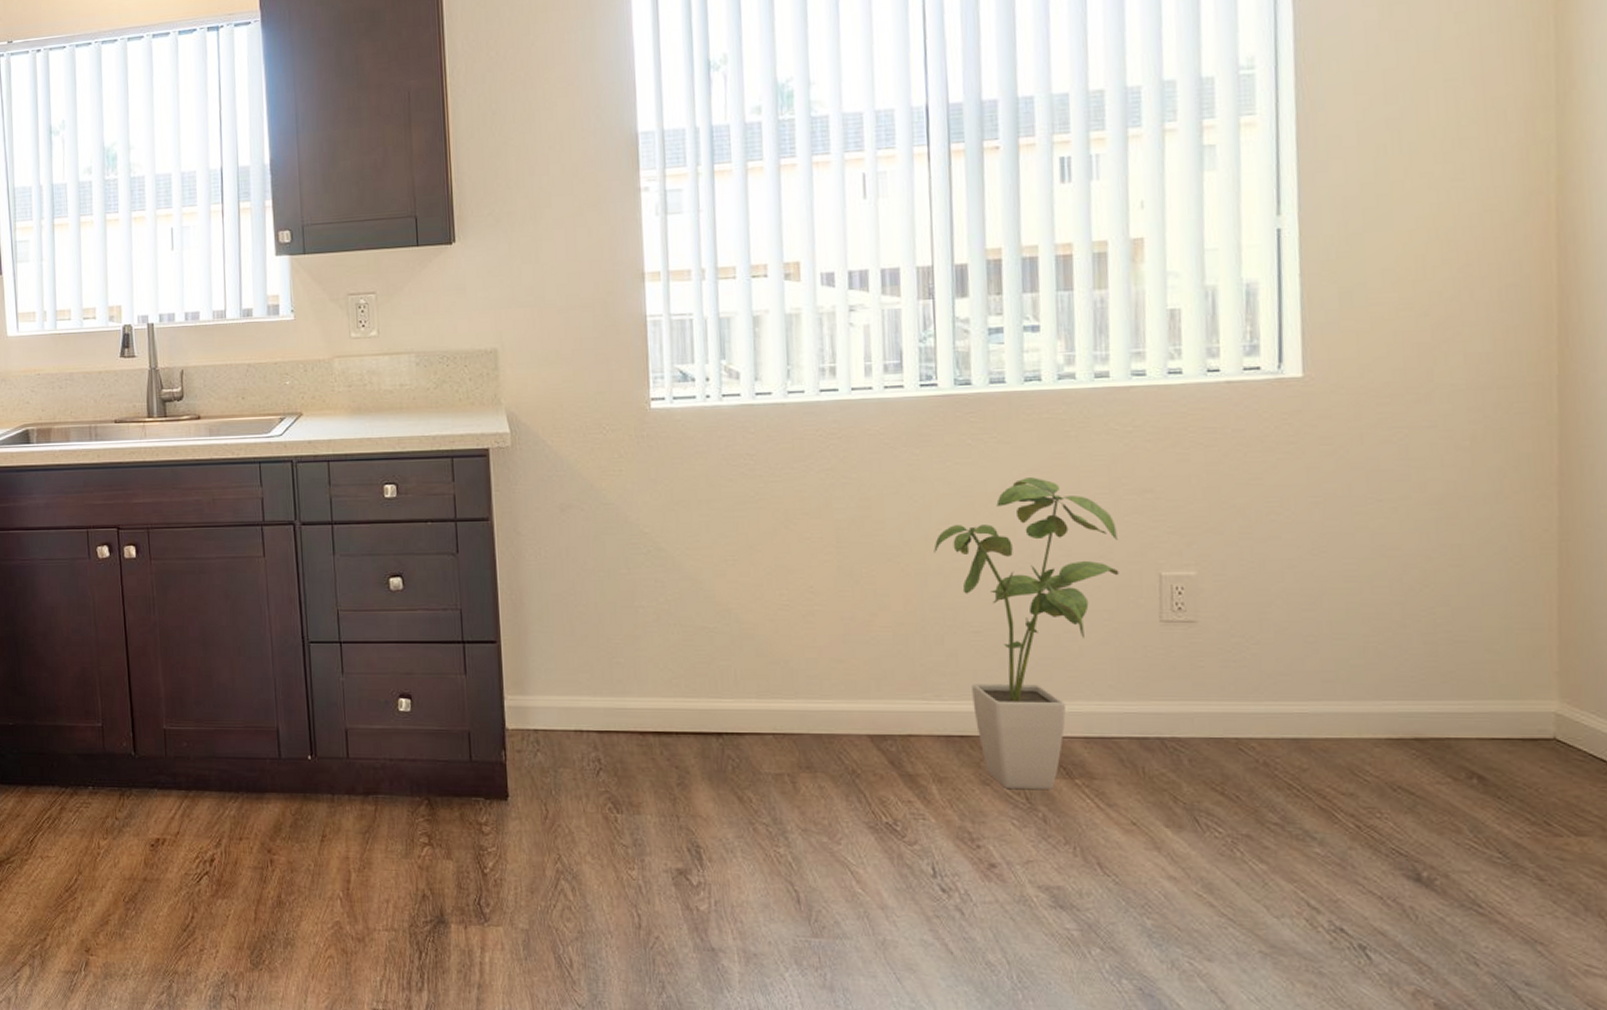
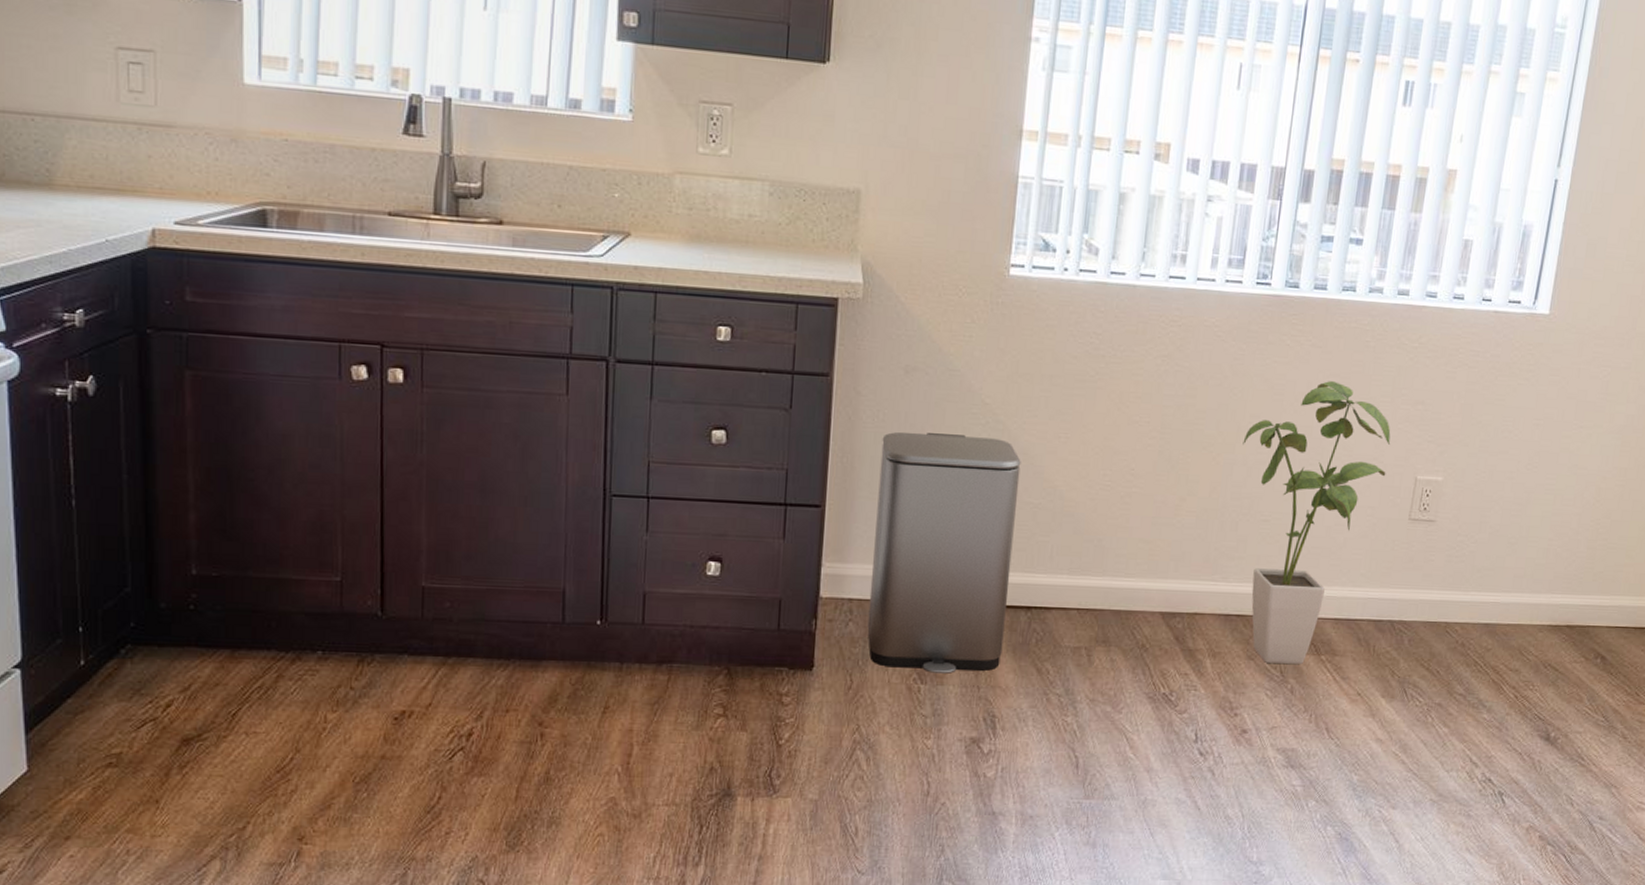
pedal bin: none [547,565,698,804] -> present [867,431,1021,675]

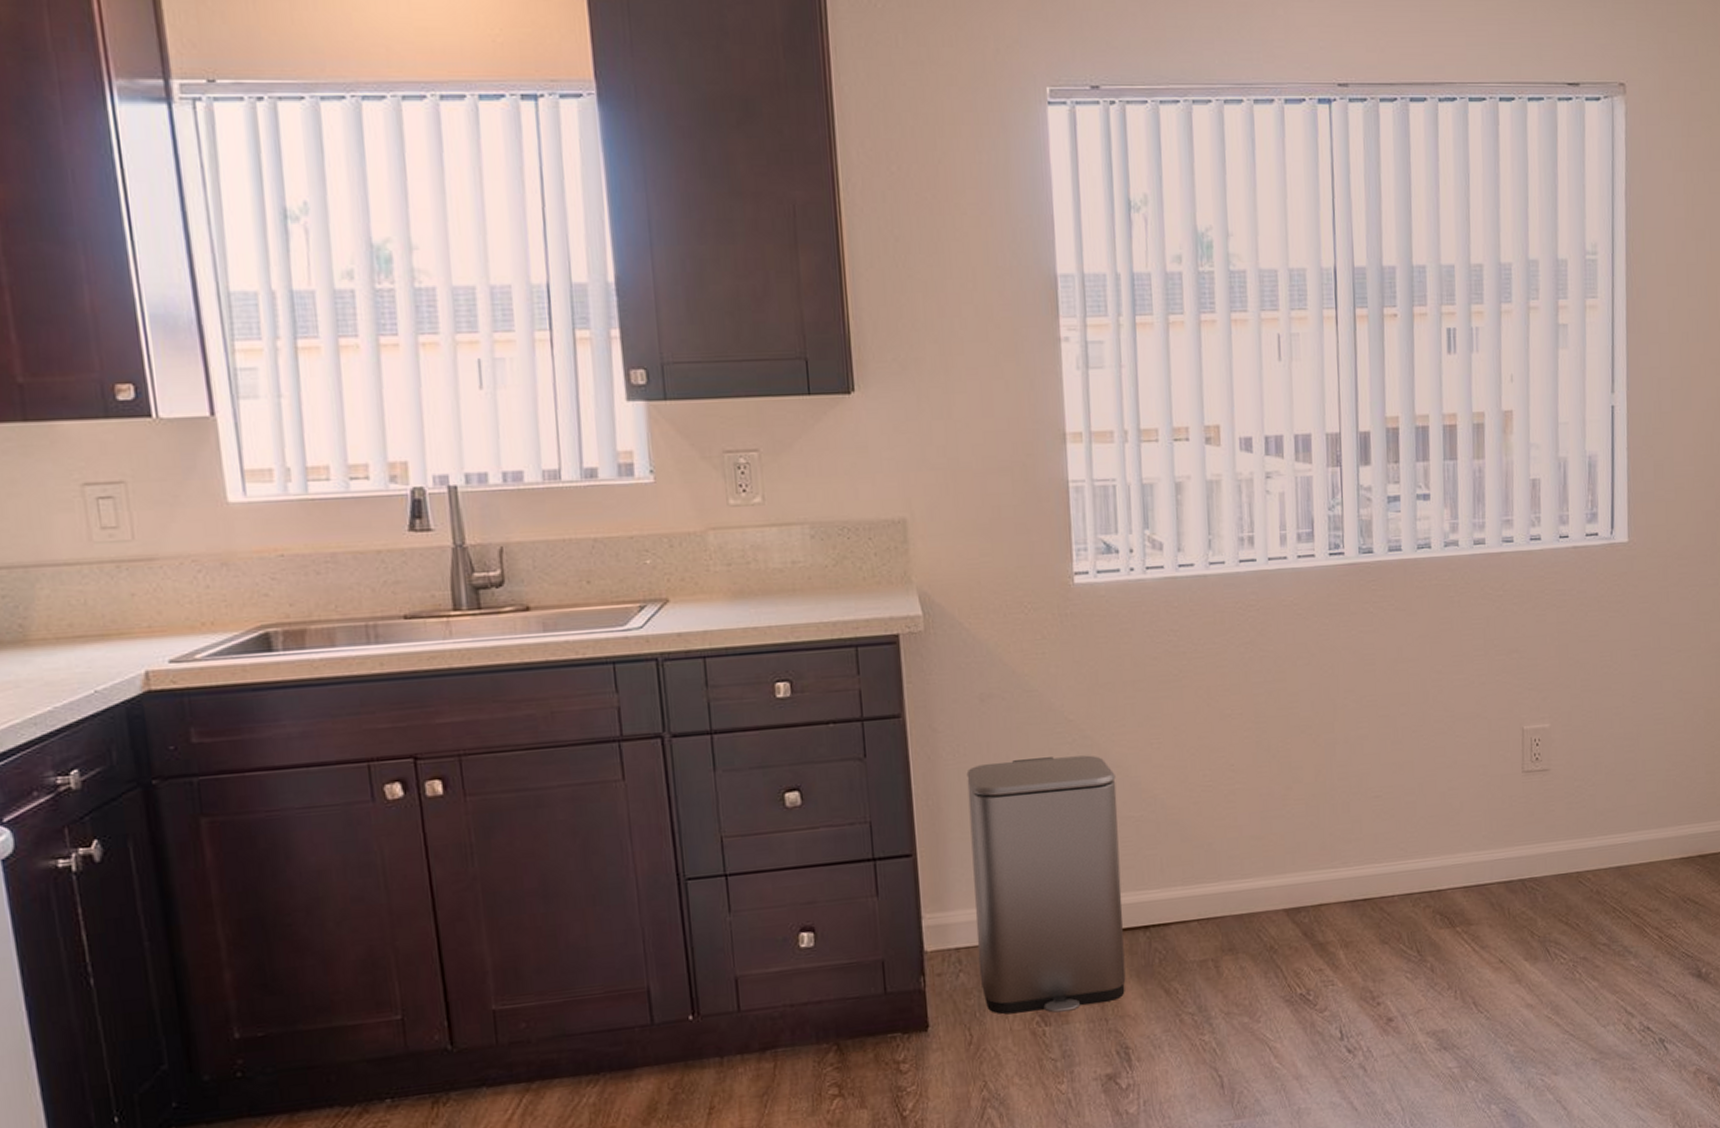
house plant: present [1242,381,1391,665] -> none [1341,642,1492,945]

